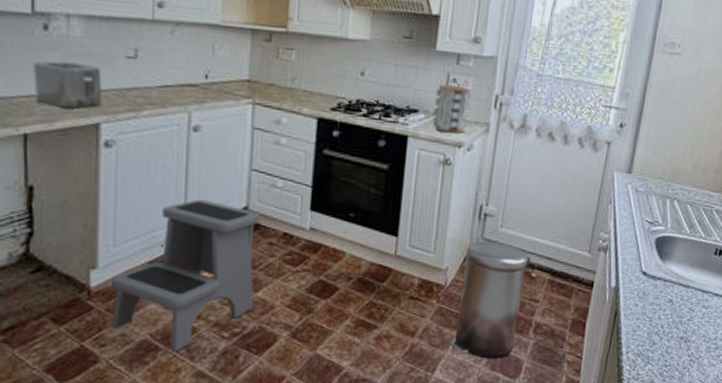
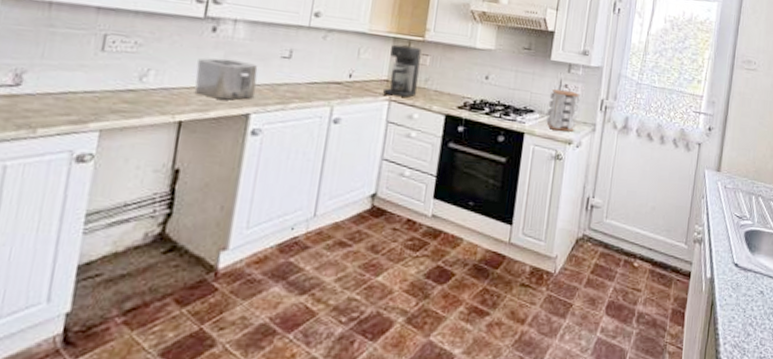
step stool: present [110,199,260,352] -> none [232,185,387,336]
coffee maker: none [245,37,285,101] -> present [383,44,422,99]
pedal bin: present [449,240,530,359] -> none [557,230,633,349]

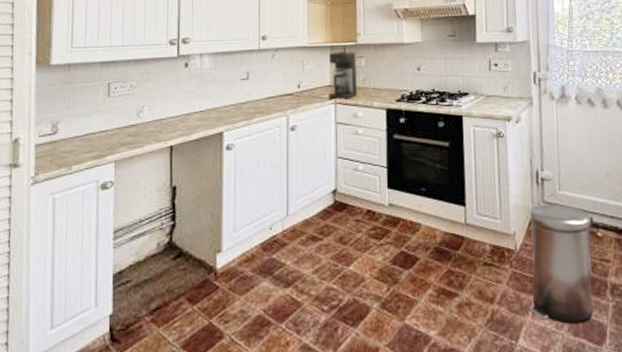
toaster: present [194,58,258,101] -> none [177,88,225,124]
spice rack: present [546,85,580,132] -> none [481,64,512,109]
pedal bin: none [557,230,633,349] -> present [528,204,593,324]

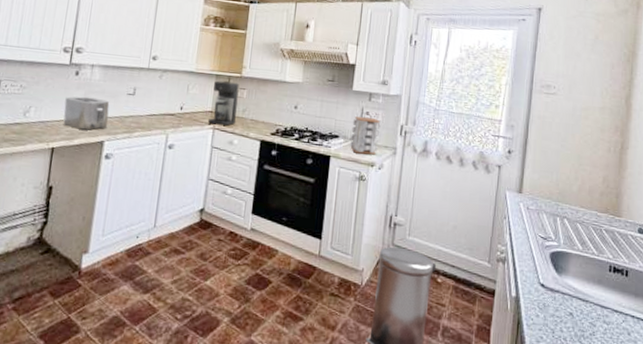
toaster: none [177,88,225,124] -> present [63,96,110,131]
spice rack: none [481,64,512,109] -> present [350,113,381,155]

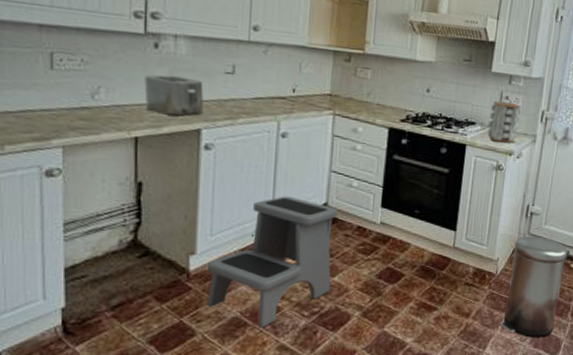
step stool: none [92,201,213,329] -> present [206,196,338,328]
coffee maker: present [208,80,239,127] -> none [327,58,362,112]

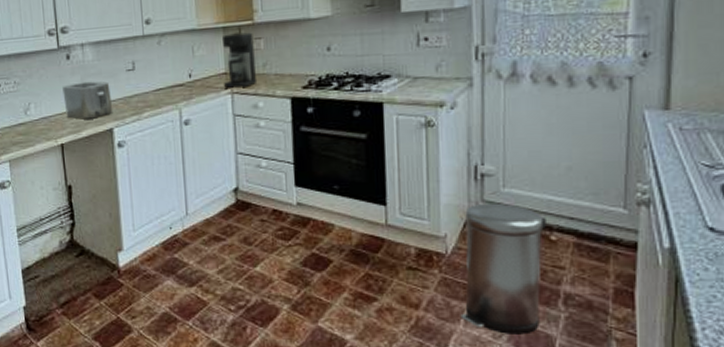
step stool: present [206,196,338,328] -> none [134,184,254,323]
coffee maker: none [327,58,362,112] -> present [223,32,258,89]
spice rack: present [487,97,521,143] -> none [406,38,447,94]

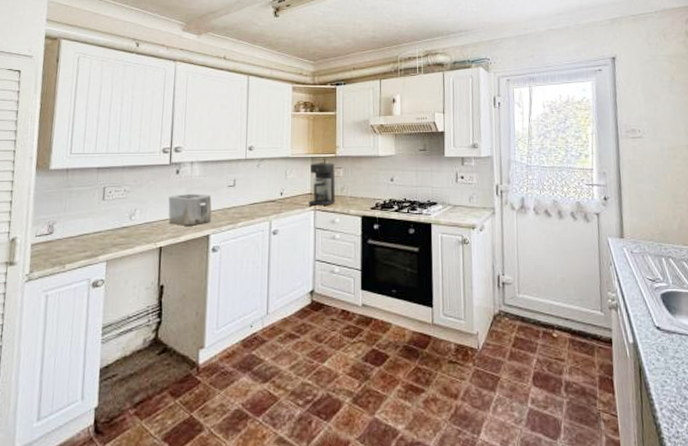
pedal bin: present [460,203,546,335] -> none [489,306,550,419]

